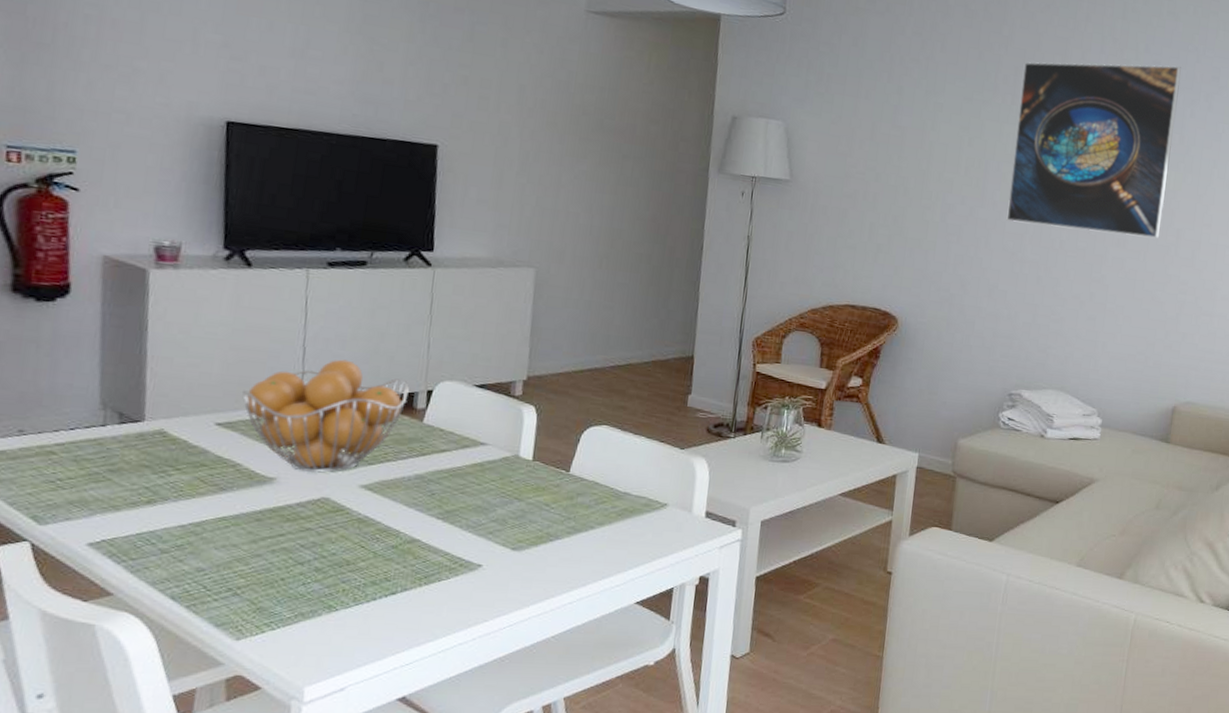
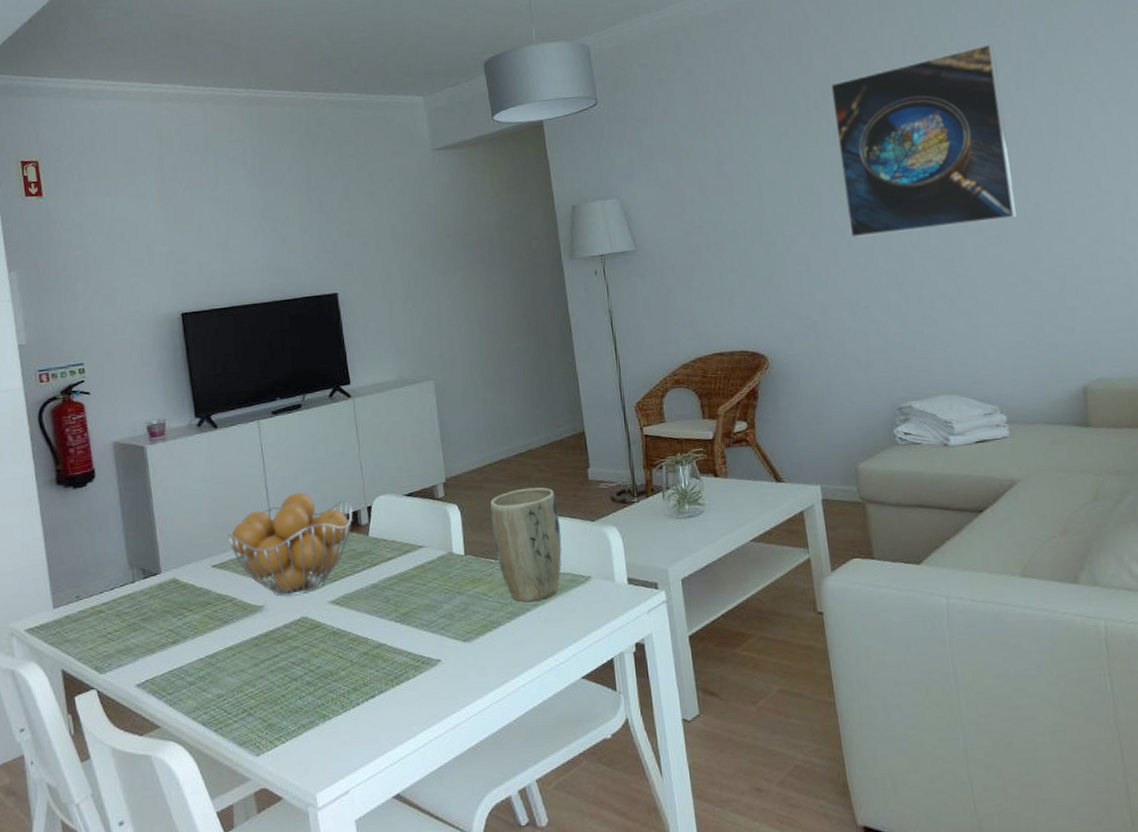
plant pot: none [569,402,648,520] -> present [490,487,562,602]

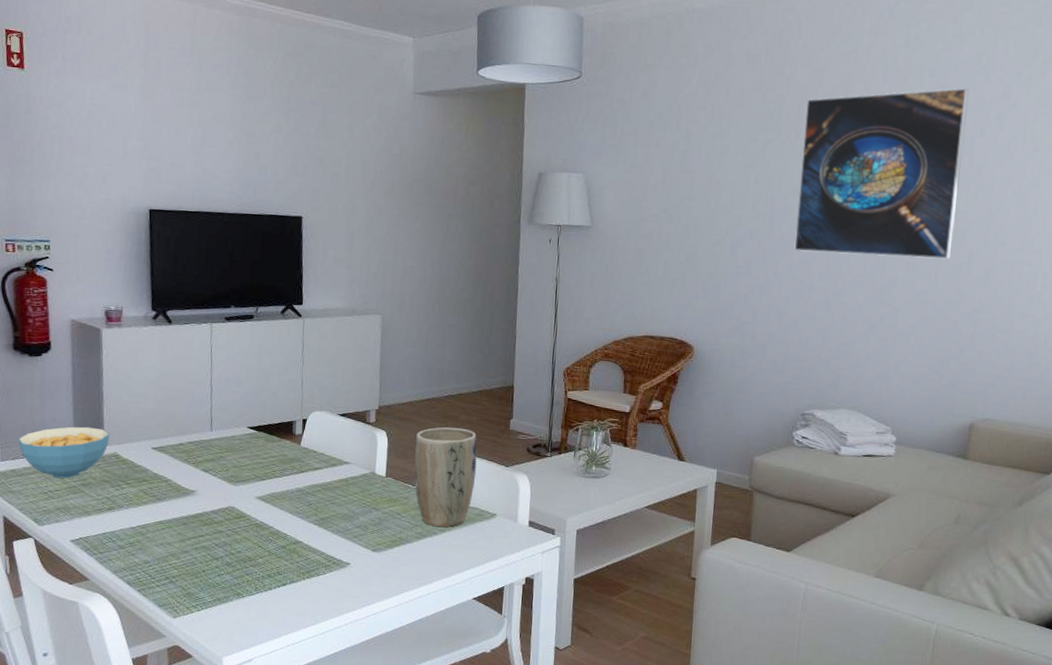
cereal bowl: none [70,554,166,617] -> present [18,426,110,478]
fruit basket: present [226,492,353,597] -> none [169,395,289,487]

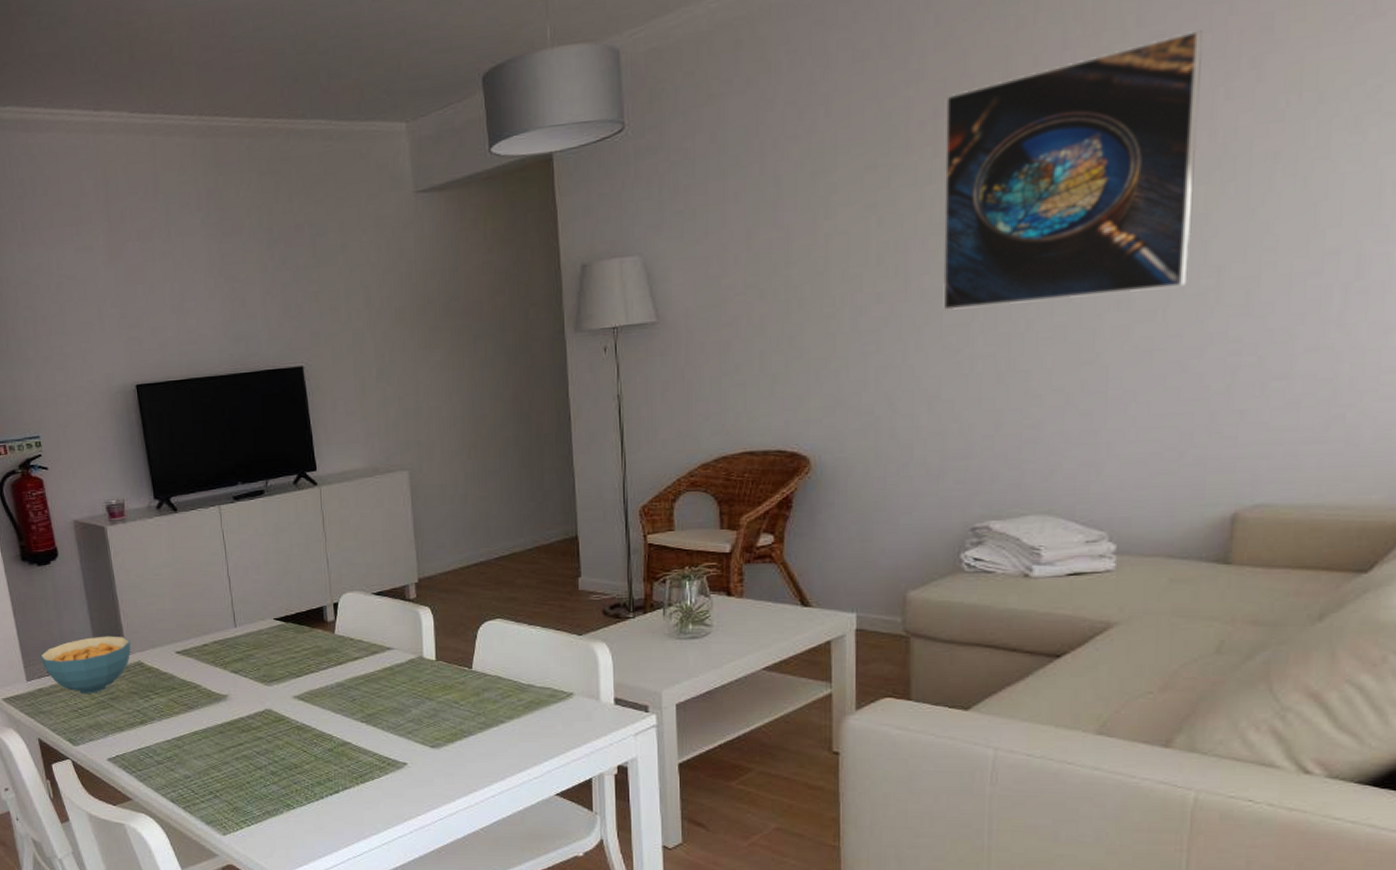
plant pot: present [414,427,478,528] -> none [465,594,543,714]

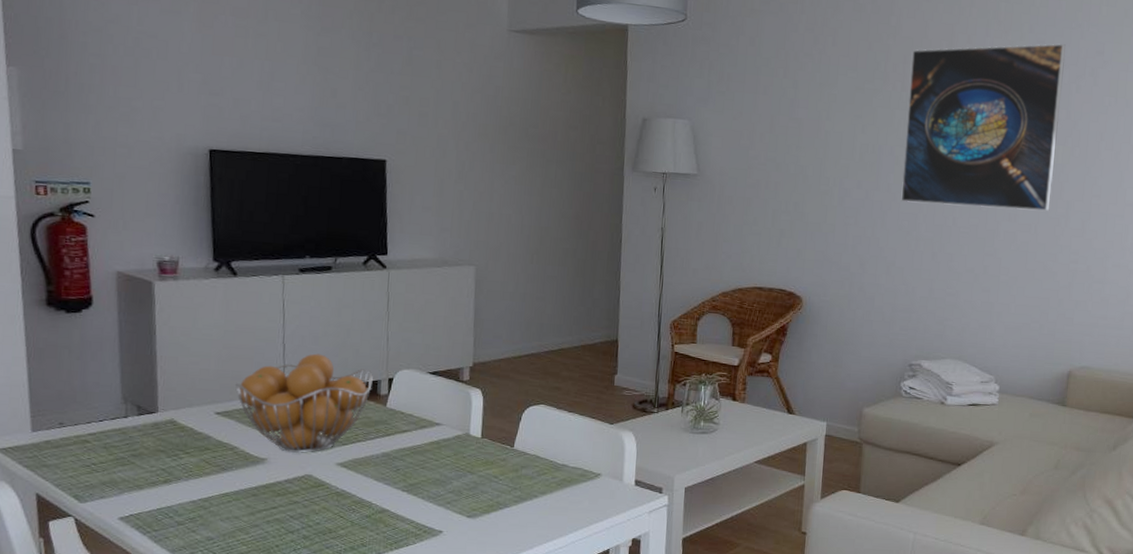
cereal bowl: present [40,636,131,693] -> none [53,391,165,449]
fruit basket: none [189,583,318,689] -> present [234,353,373,454]

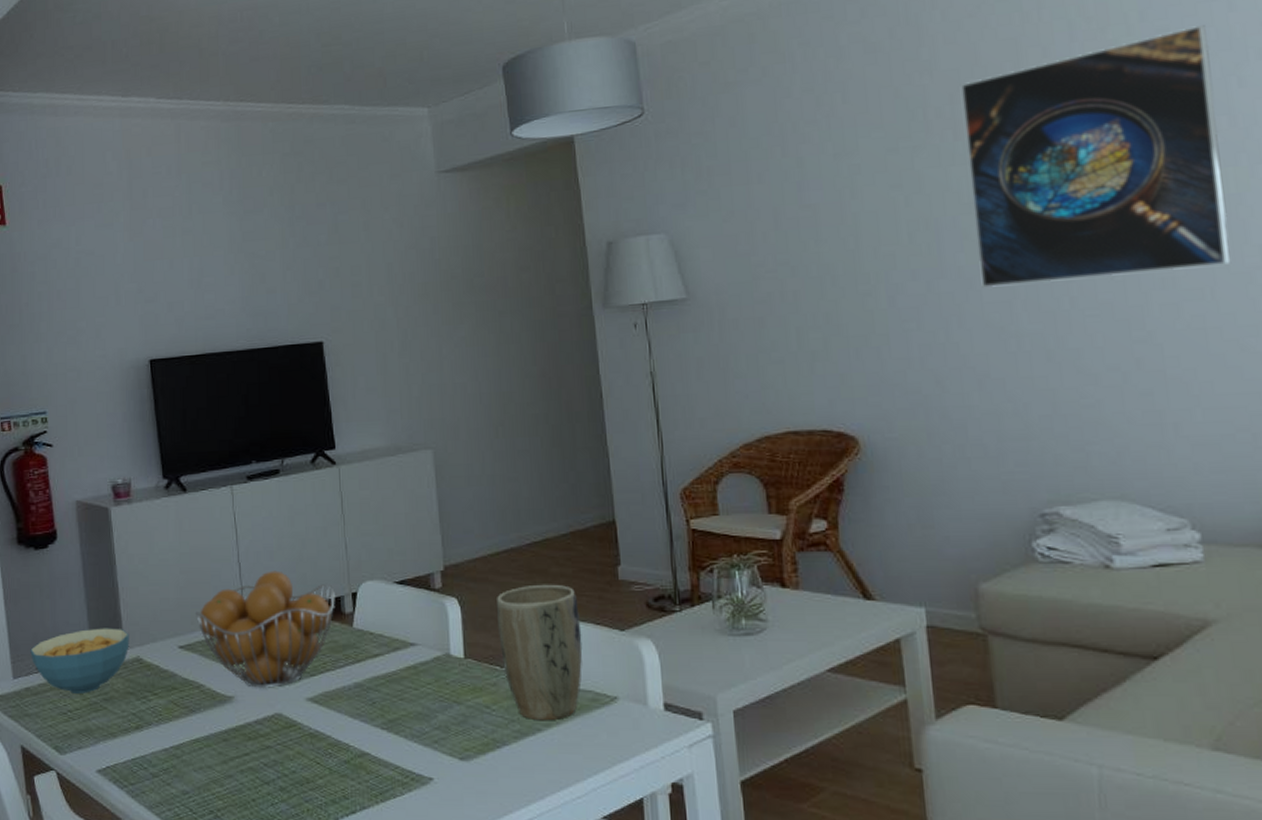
cereal bowl: none [53,391,165,449] -> present [30,628,130,694]
plant pot: none [512,384,580,490] -> present [496,584,583,721]

